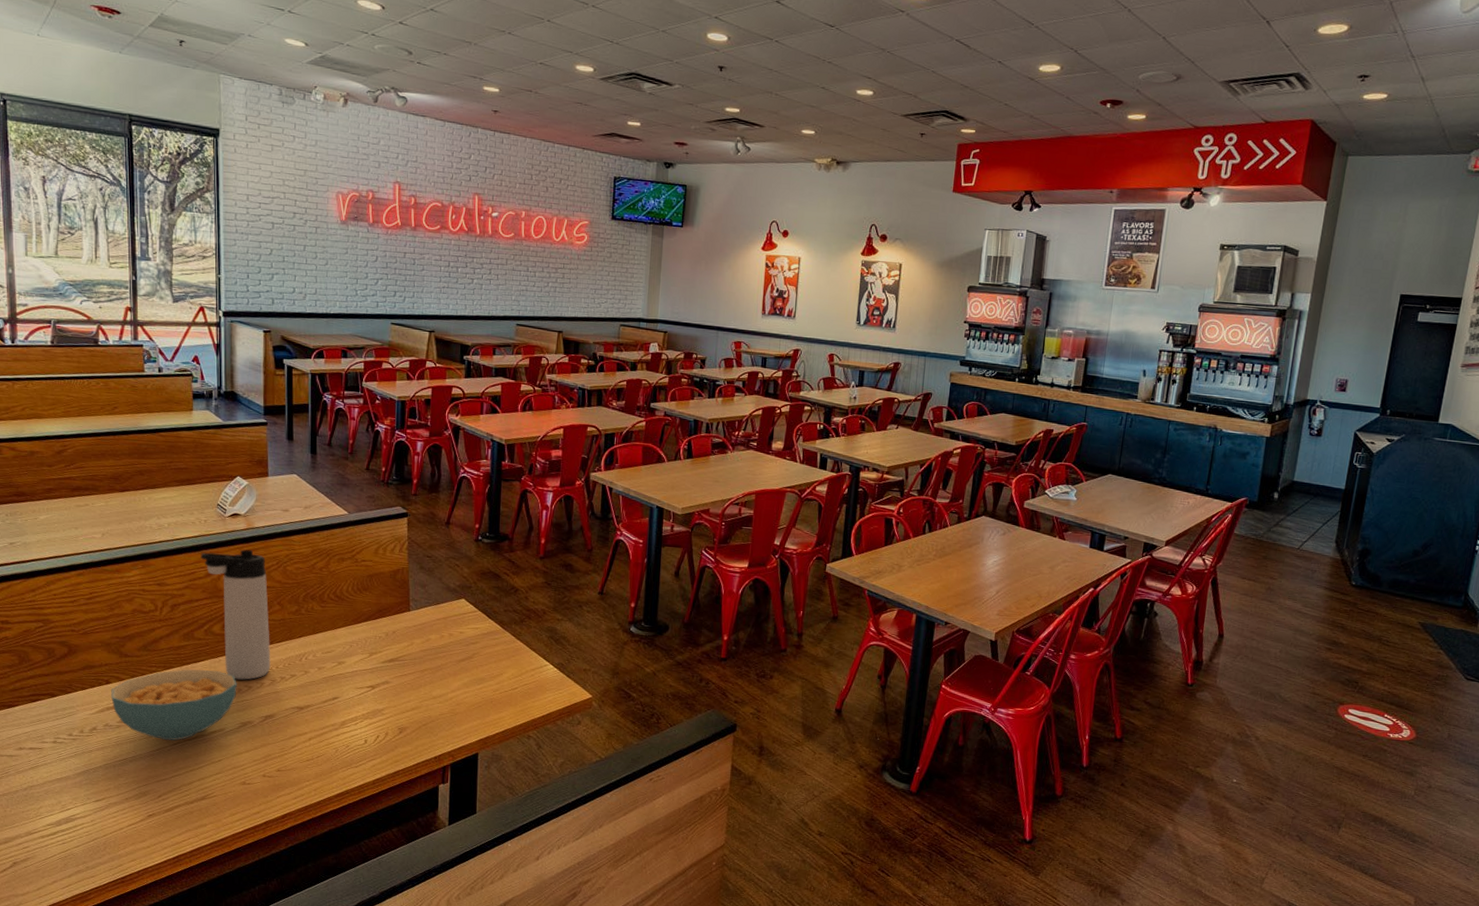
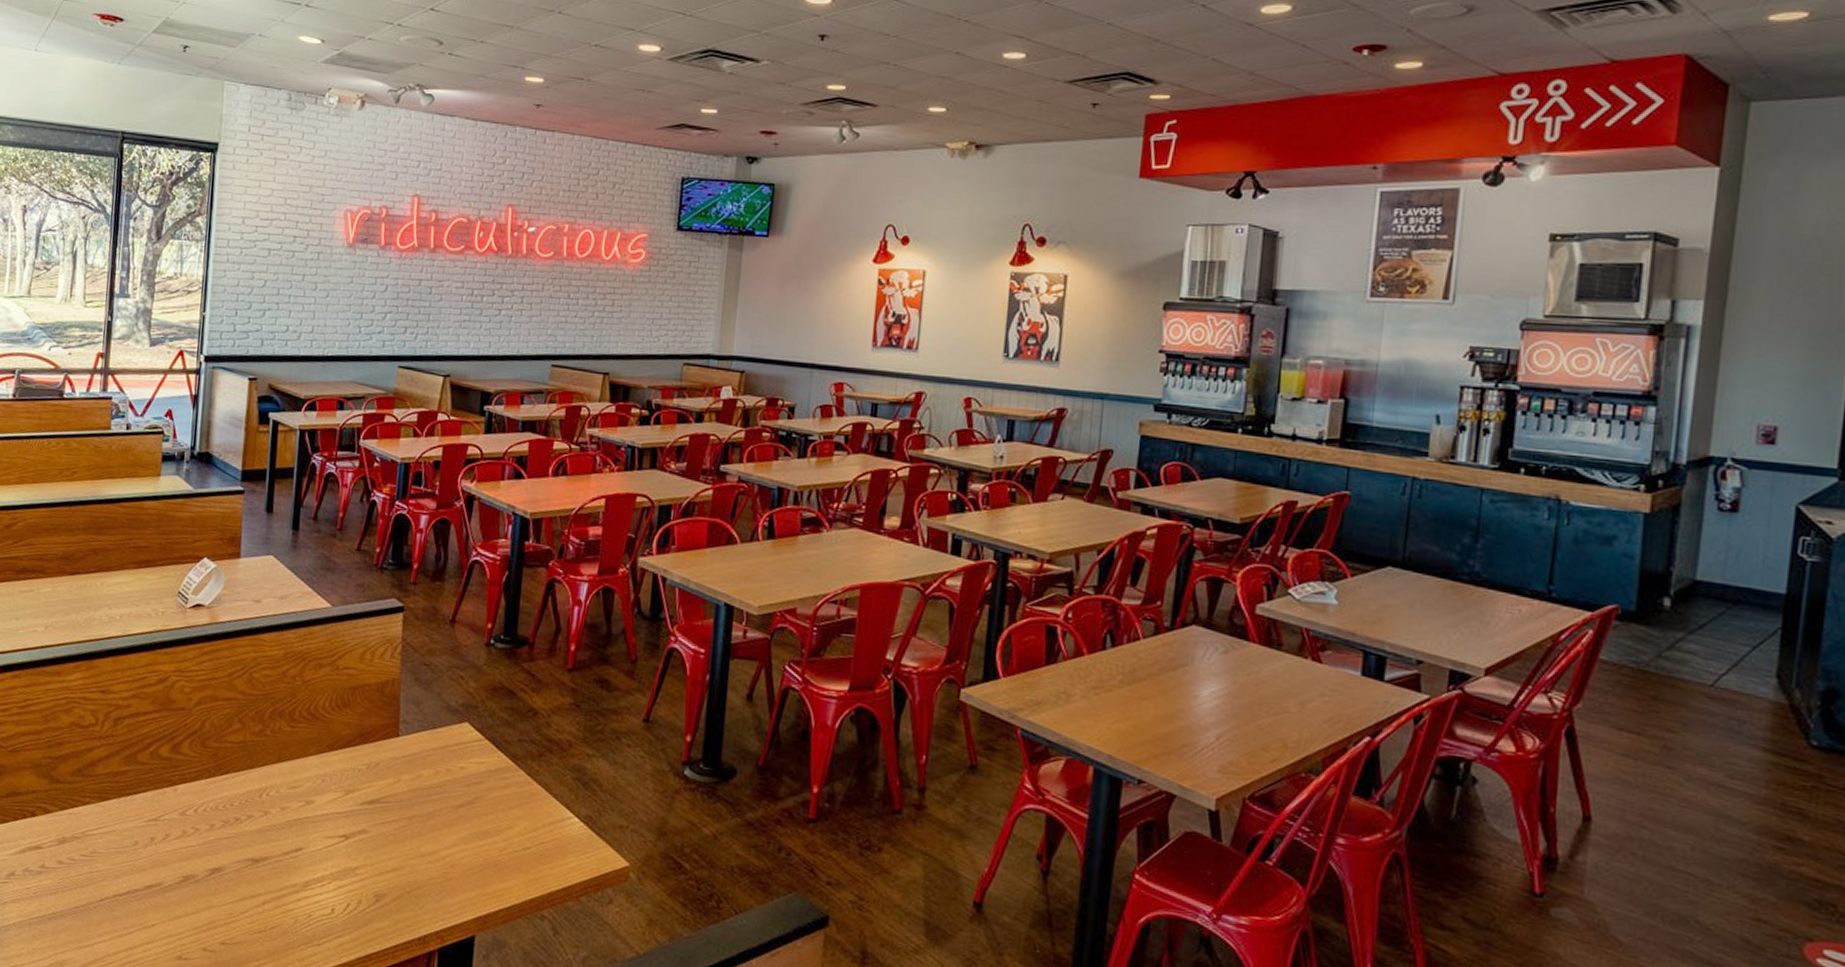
cereal bowl: present [111,669,237,741] -> none [35,802,182,895]
thermos bottle: present [200,549,271,680] -> none [153,650,229,820]

